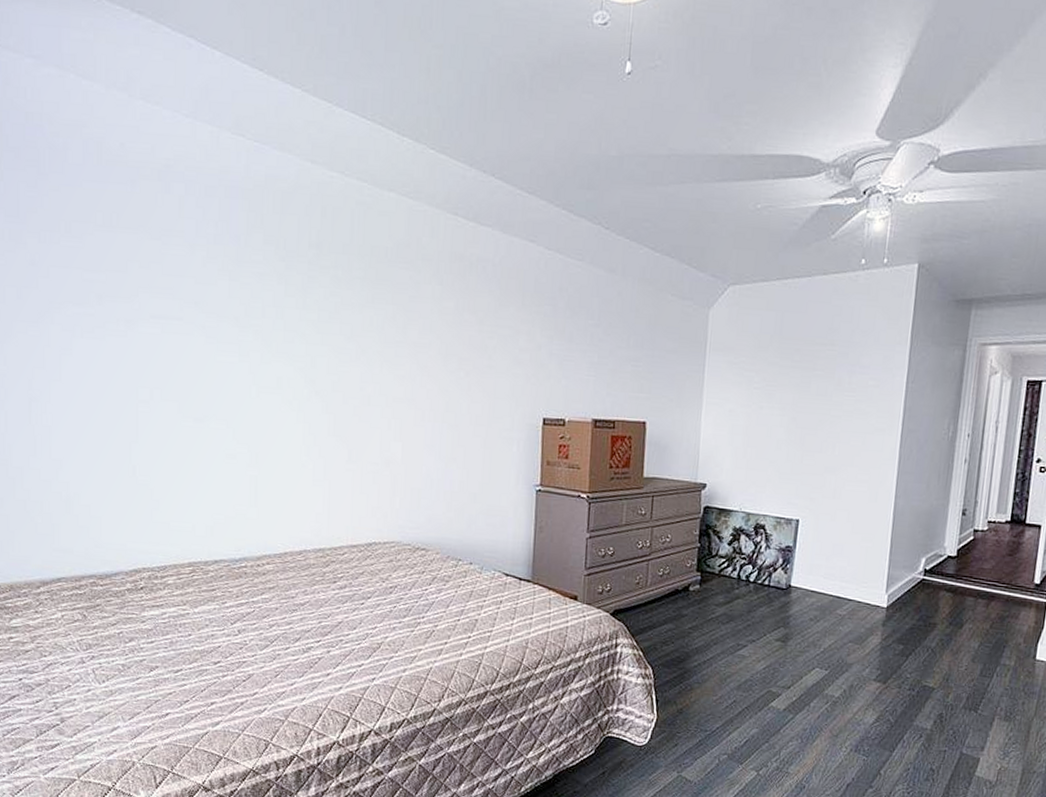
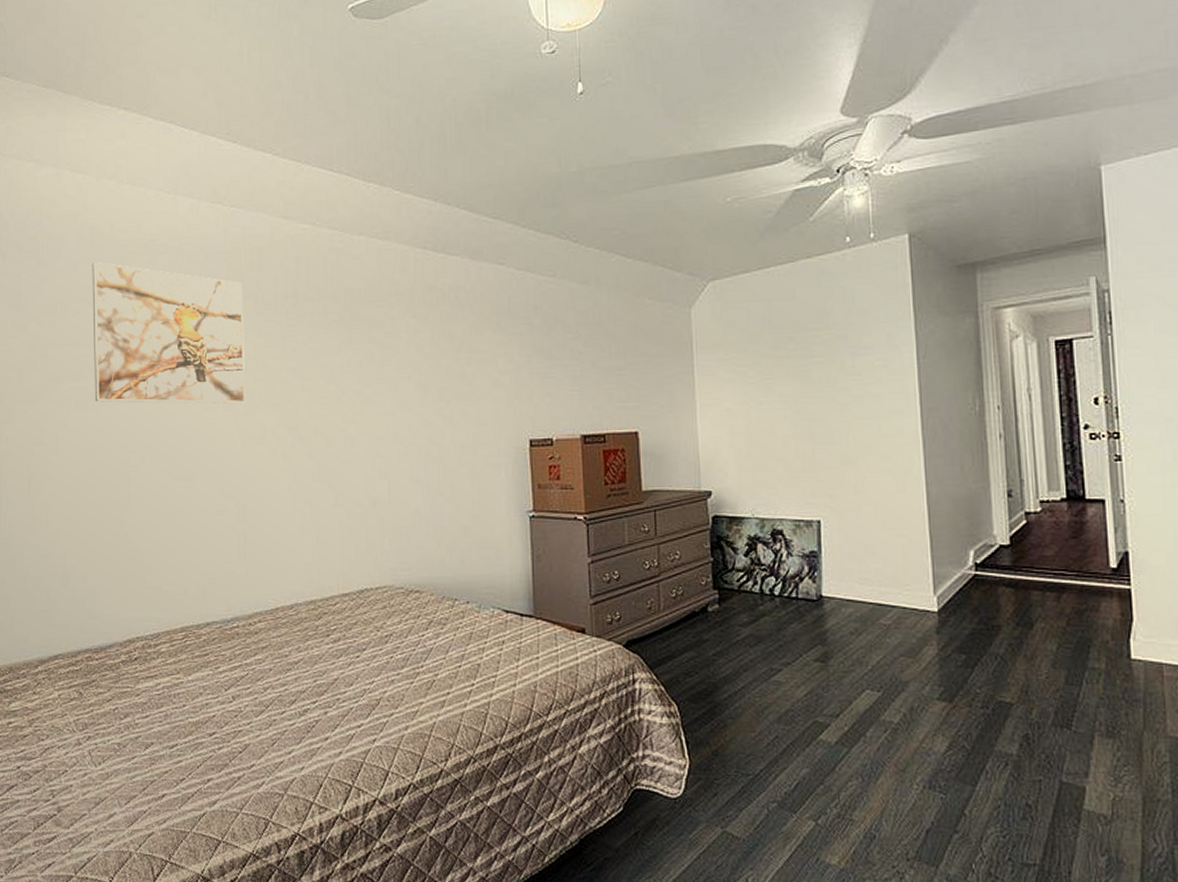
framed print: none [99,180,264,351] -> present [92,261,245,404]

